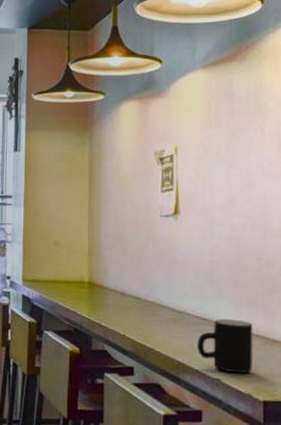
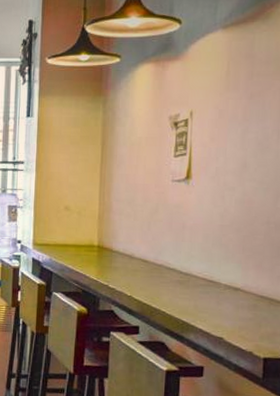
mug: present [197,319,253,373] -> none [202,281,259,332]

